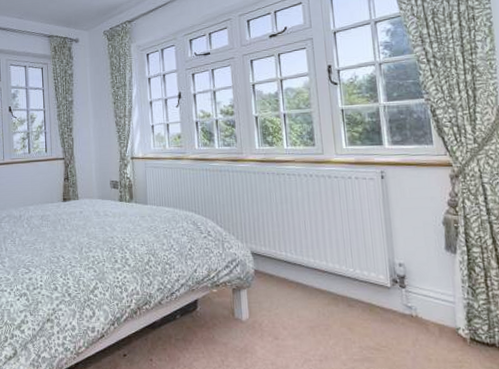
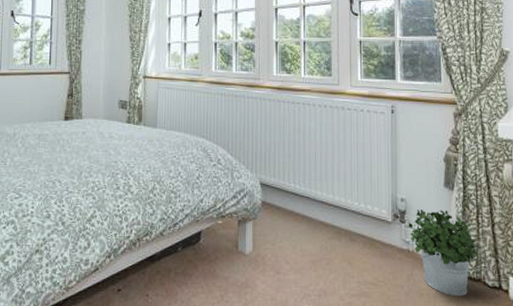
potted plant: none [408,274,490,362] -> present [408,210,478,297]

